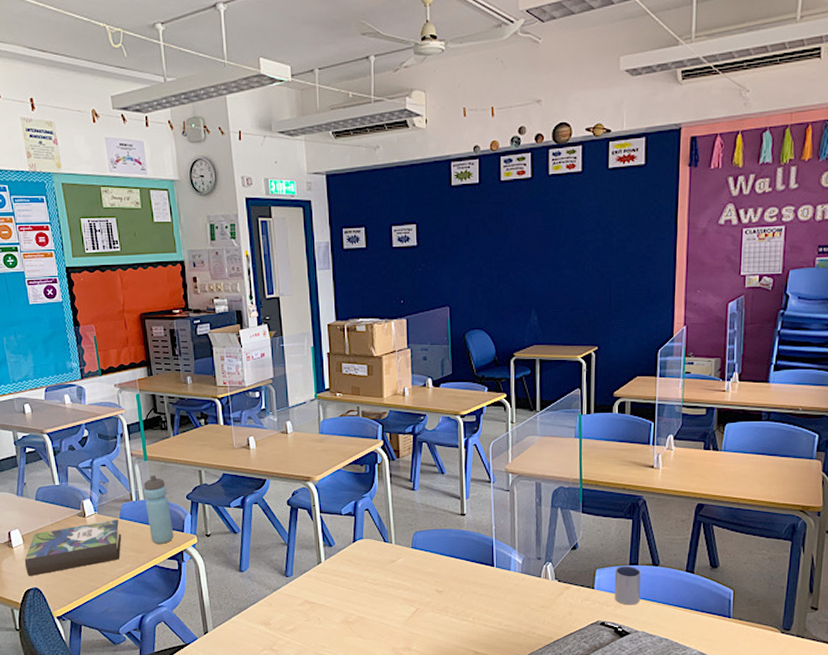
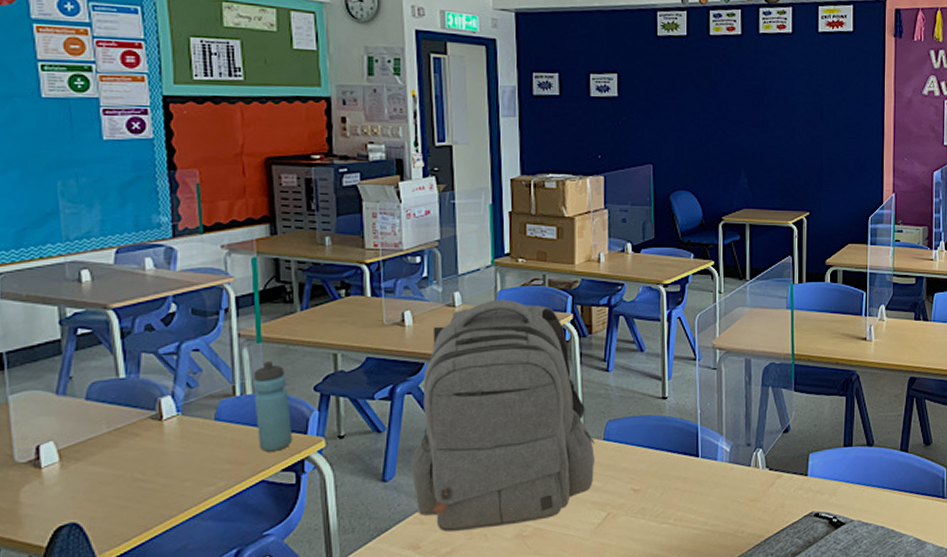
book: present [24,520,122,577] -> none [58,422,215,508]
backpack: none [259,427,404,615] -> present [410,299,595,533]
cup: present [614,566,642,605] -> none [828,447,856,492]

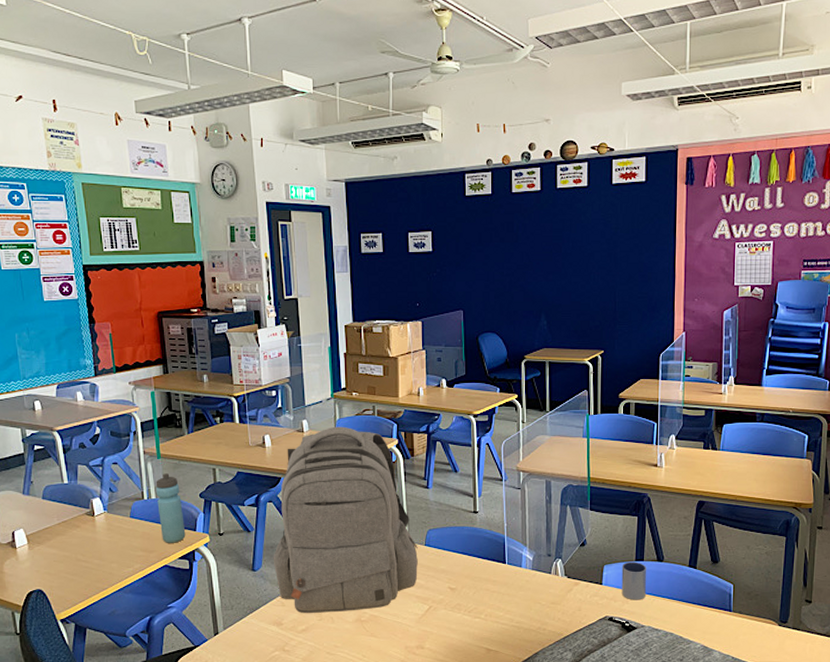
cup: none [828,447,856,492] -> present [621,561,647,600]

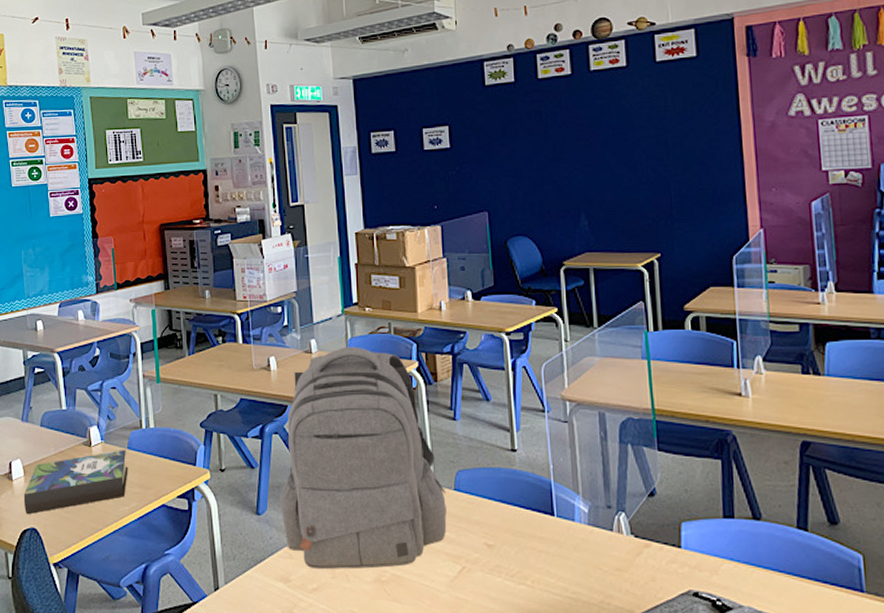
book: none [28,519,132,578] -> present [23,450,128,515]
water bottle: present [155,473,186,543] -> none [154,400,185,479]
cup: present [621,561,647,600] -> none [705,518,742,571]

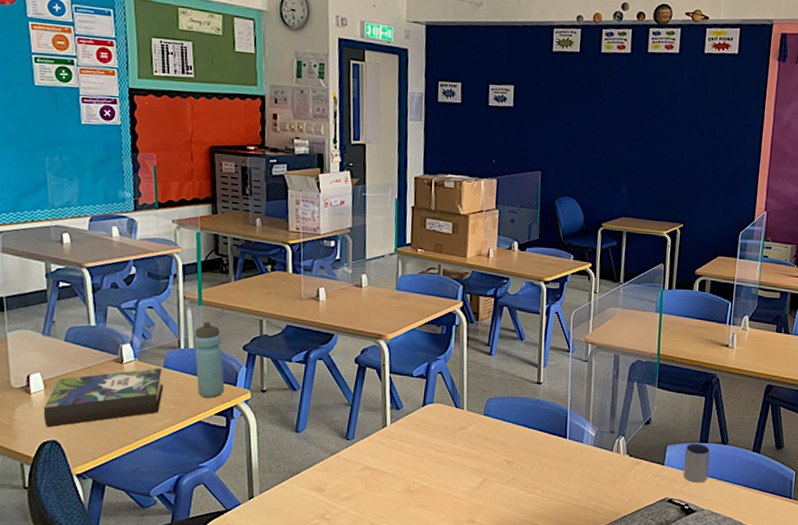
water bottle: none [154,400,185,479] -> present [194,322,225,398]
backpack: present [279,346,447,570] -> none [319,283,476,481]
cup: none [705,518,742,571] -> present [683,443,711,483]

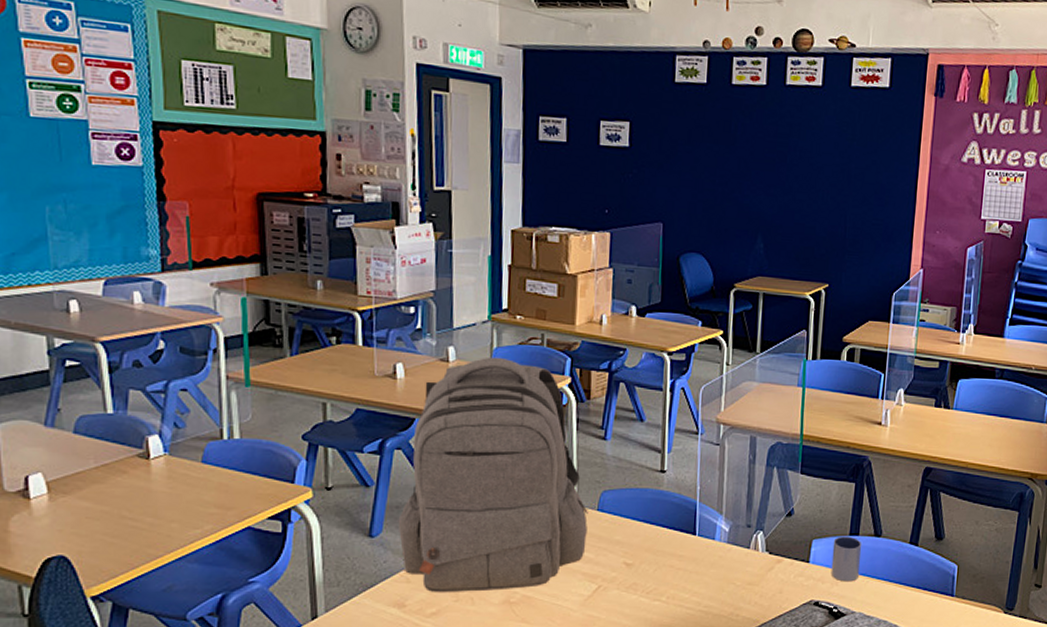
book: present [43,368,164,428] -> none [47,464,202,540]
water bottle: present [194,322,225,398] -> none [240,406,280,498]
backpack: none [319,283,476,481] -> present [398,357,588,593]

